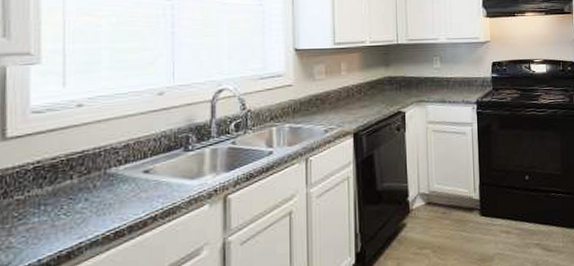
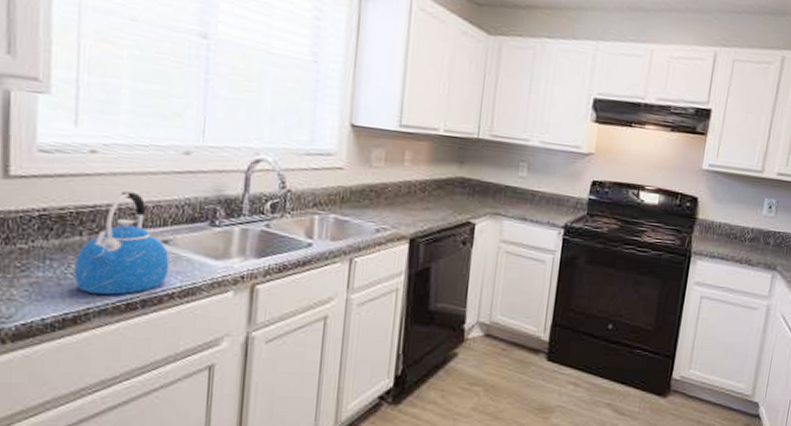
kettle: none [67,134,151,229] -> present [74,191,170,295]

